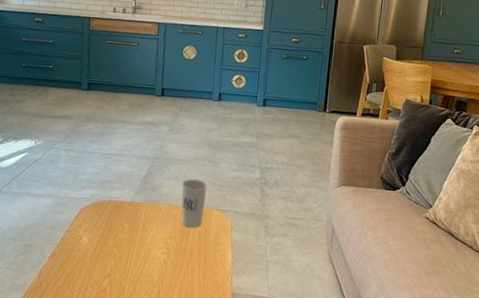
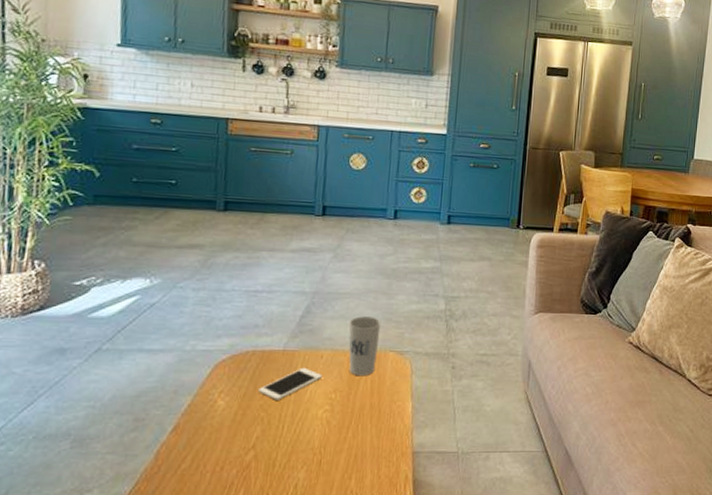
cell phone: none [112,217,161,241] -> present [258,367,322,400]

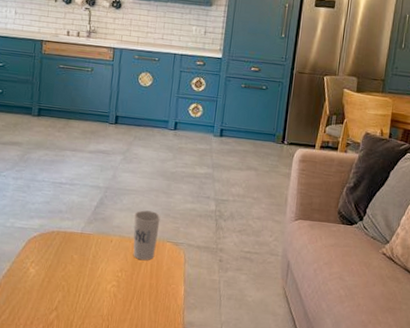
cell phone: present [258,367,322,400] -> none [61,248,111,273]

